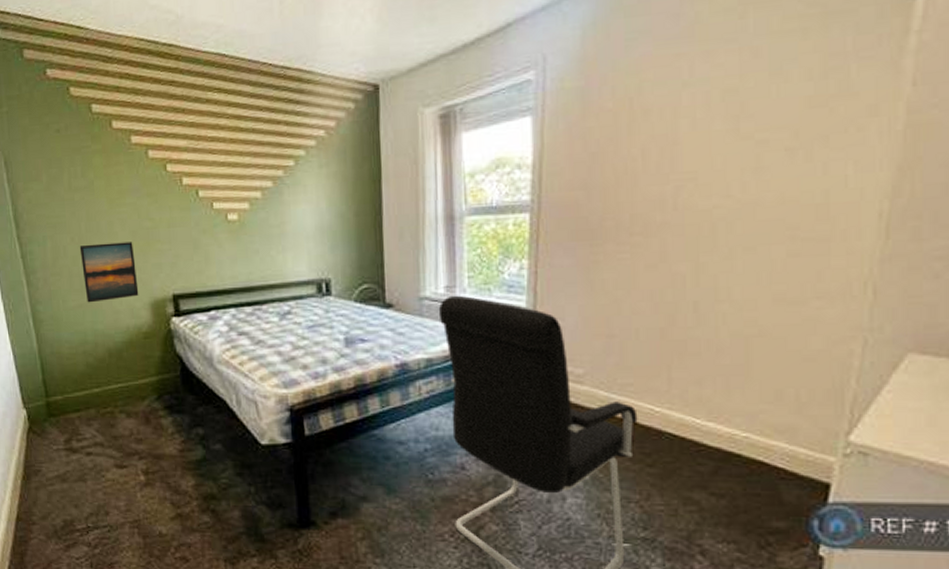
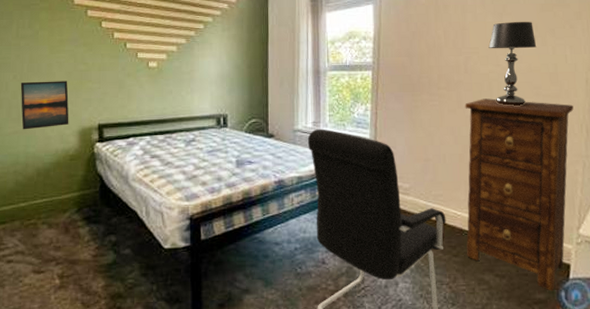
cabinet: none [667,246,853,519] -> present [465,98,574,291]
table lamp: none [714,126,796,257] -> present [488,22,537,106]

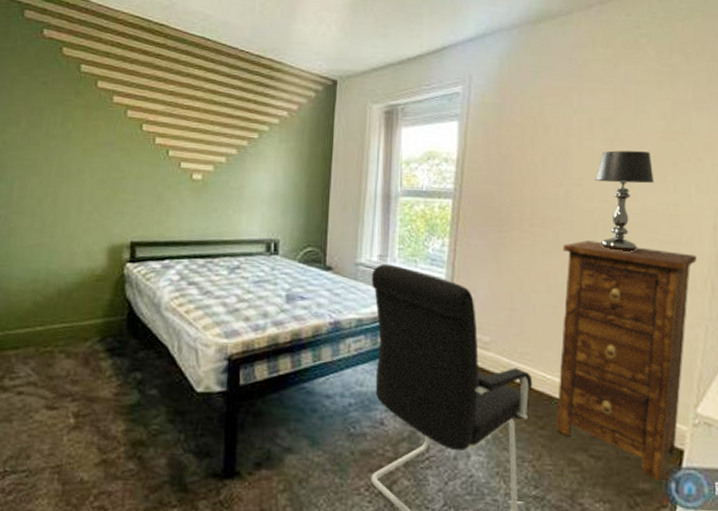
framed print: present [20,81,69,130] -> none [45,188,100,243]

